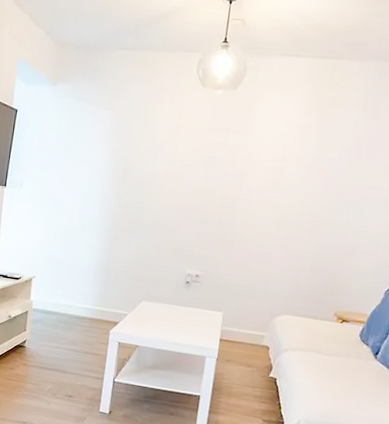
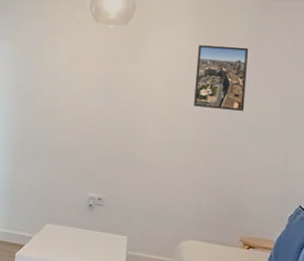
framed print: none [300,113,364,184] -> present [194,45,249,111]

